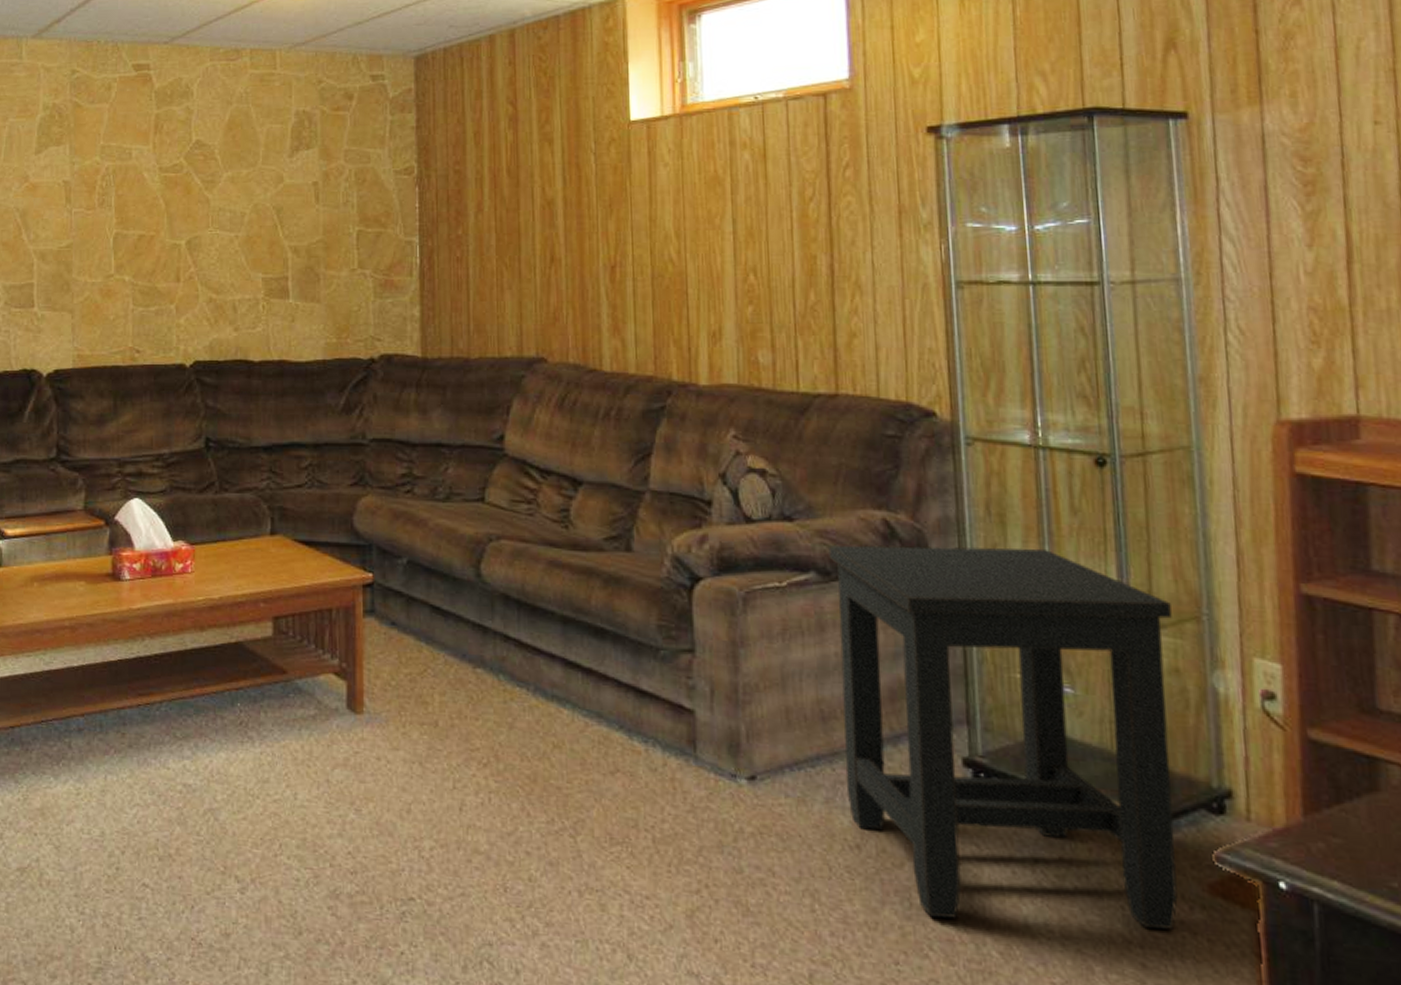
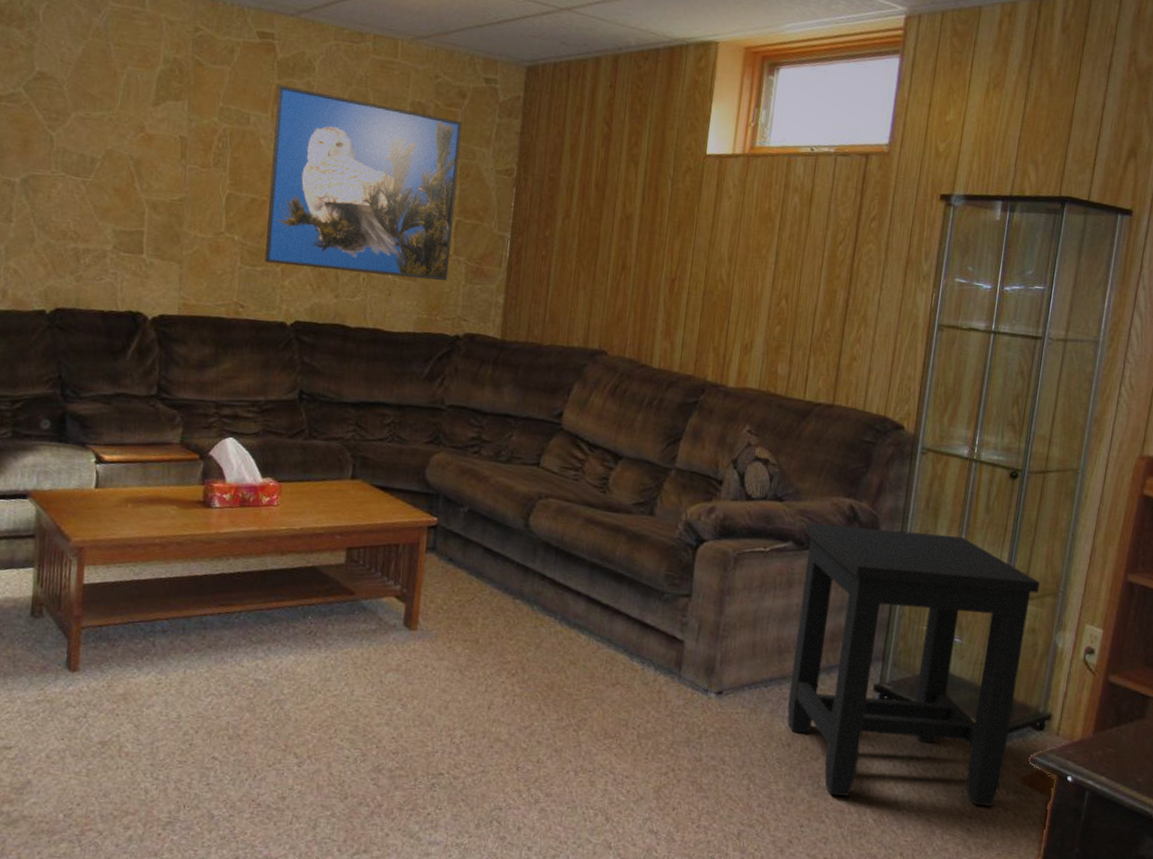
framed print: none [157,114,355,302] -> present [264,85,463,282]

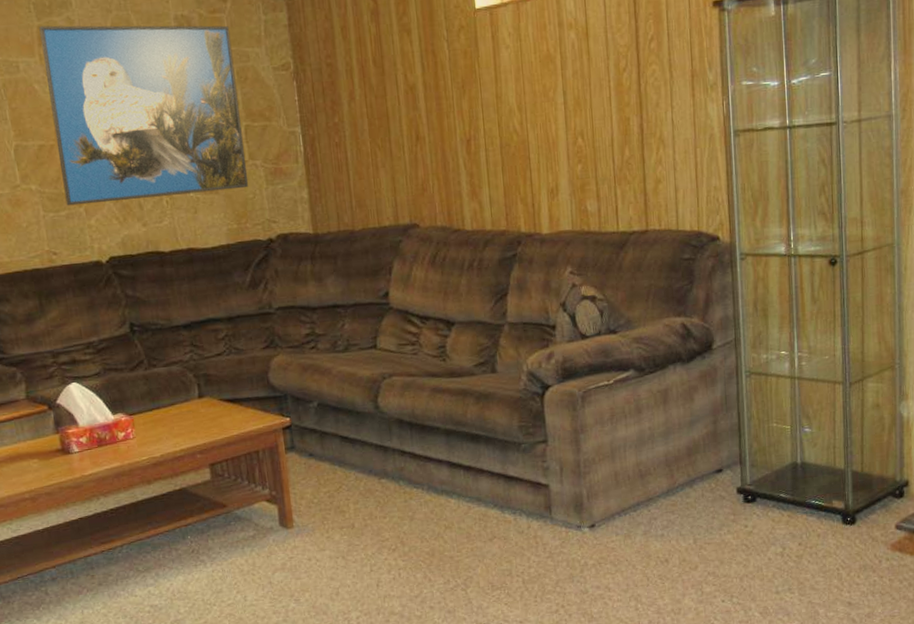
side table: present [787,522,1040,806] -> none [643,332,876,599]

